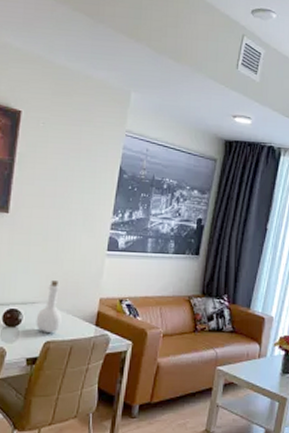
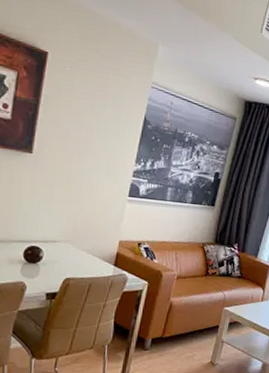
bottle: present [36,280,62,333] -> none [56,221,82,270]

